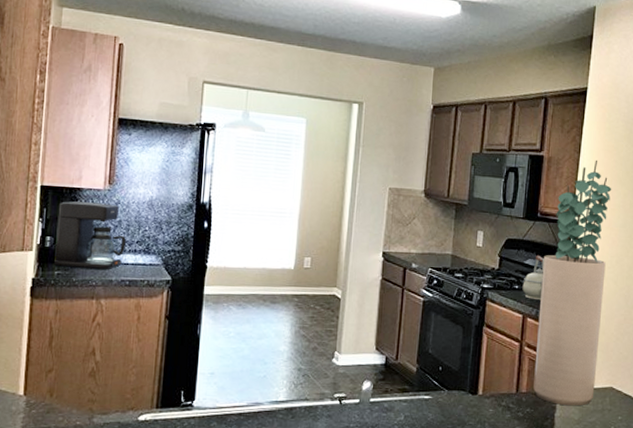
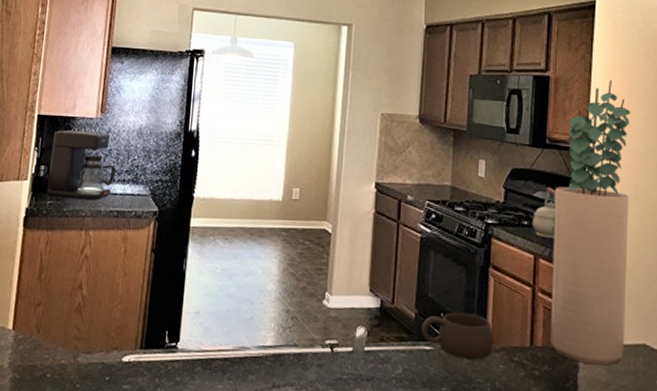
cup: none [421,365,485,406] -> present [421,312,493,360]

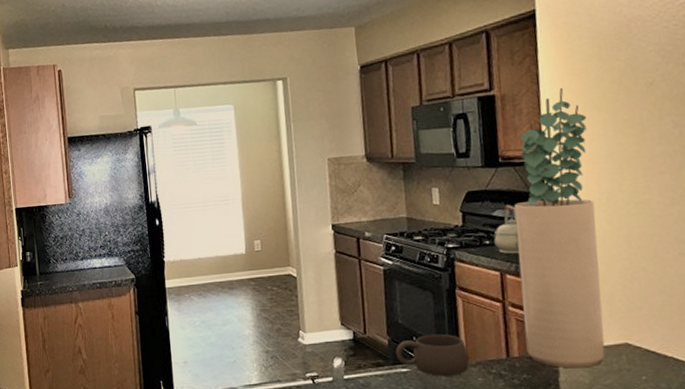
coffee maker: present [47,130,116,200] -> none [32,215,92,278]

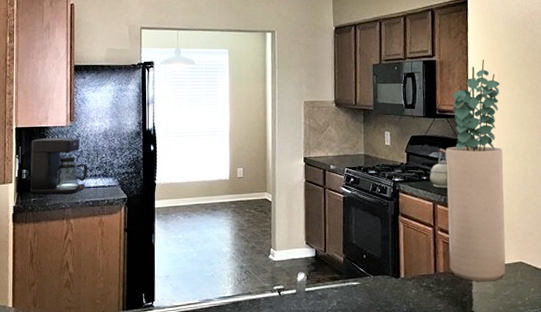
coffee maker: none [32,215,92,278] -> present [30,137,87,195]
cup: present [395,334,469,376] -> none [349,253,406,289]

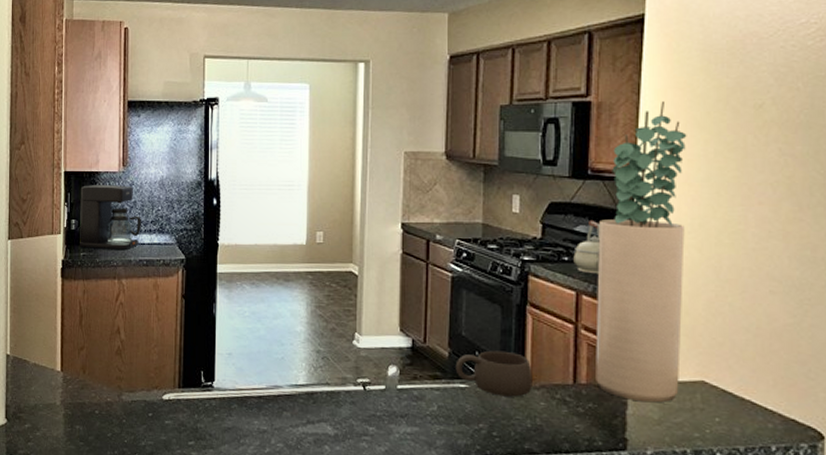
cup: none [349,253,406,289] -> present [455,350,533,397]

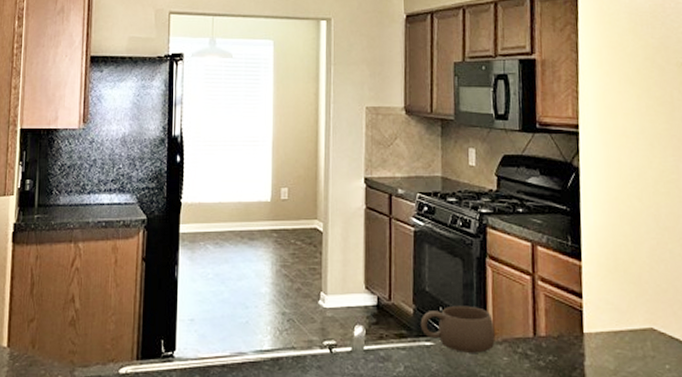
coffee maker: present [80,185,141,251] -> none [34,143,101,212]
kettle: present [573,219,600,274] -> none [527,171,552,225]
vase: present [595,100,687,403] -> none [548,58,631,353]

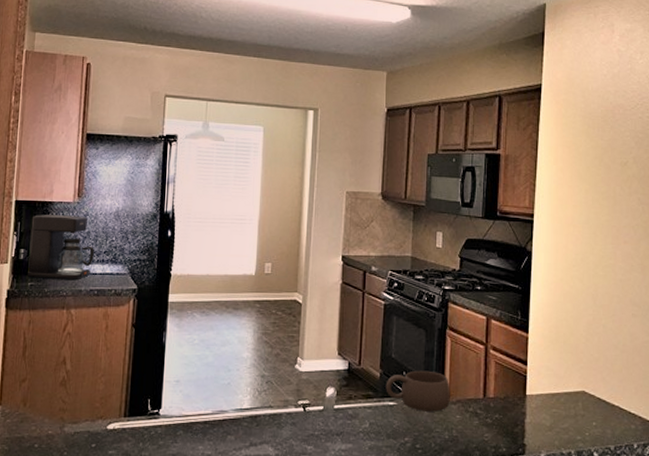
coffee maker: none [34,143,101,212] -> present [28,215,94,280]

